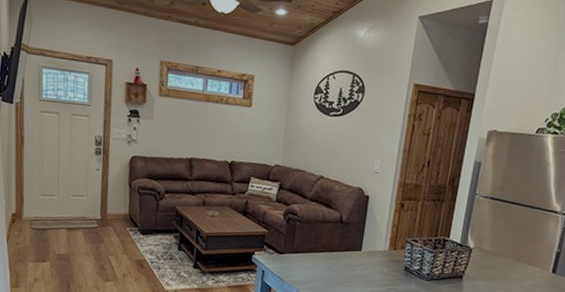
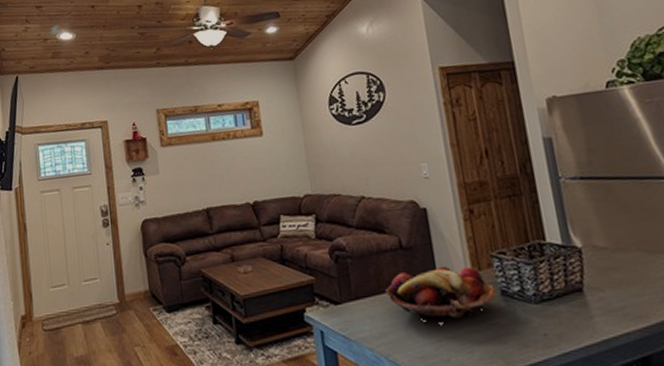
fruit basket: none [319,240,401,281] -> present [384,266,496,319]

